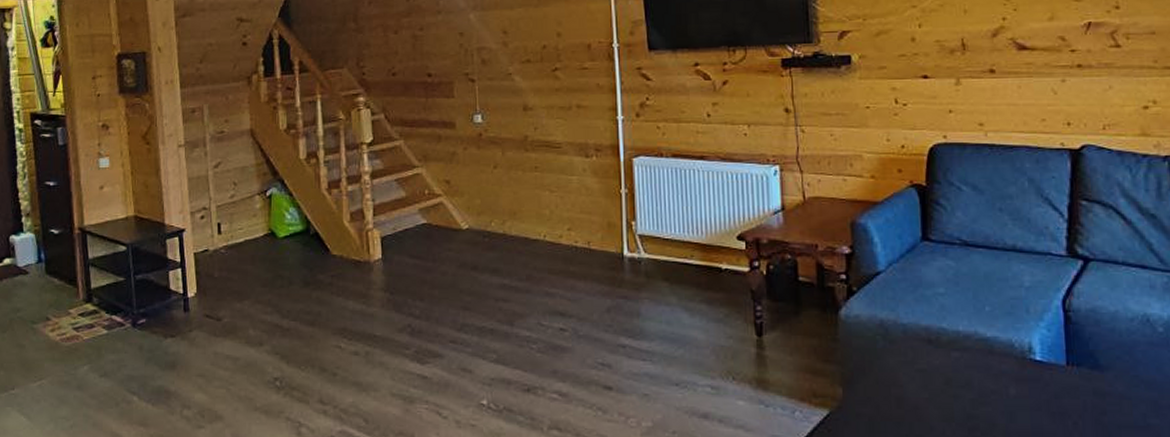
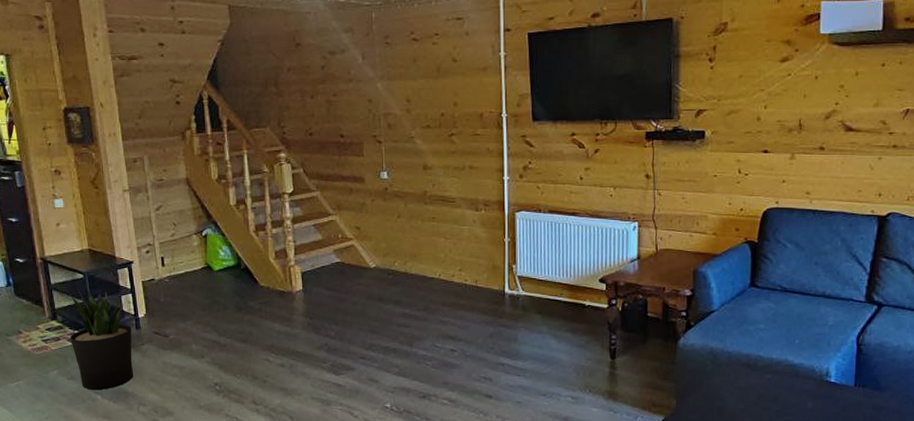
planter: none [105,262,179,390] -> present [69,287,134,390]

